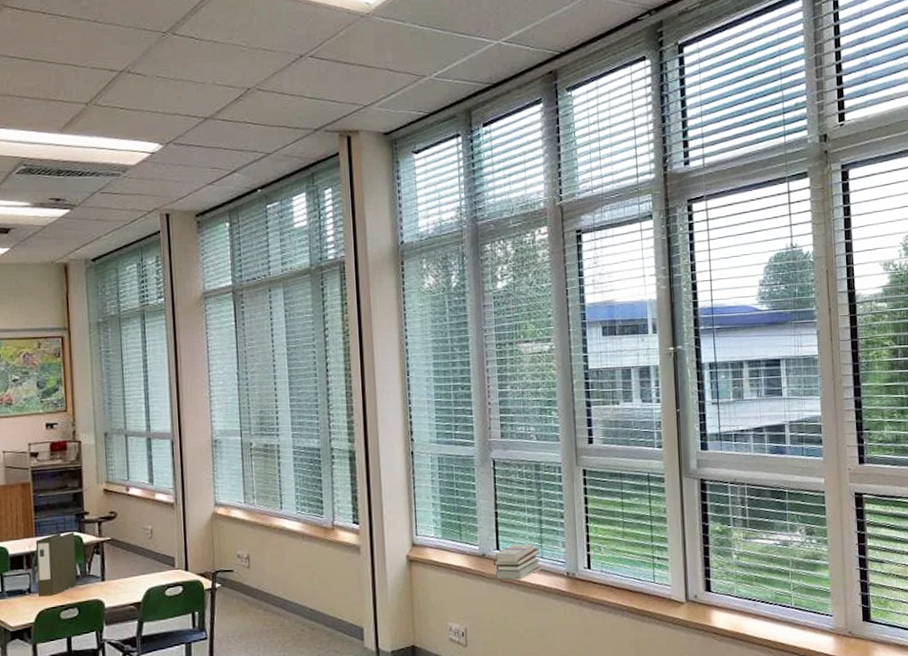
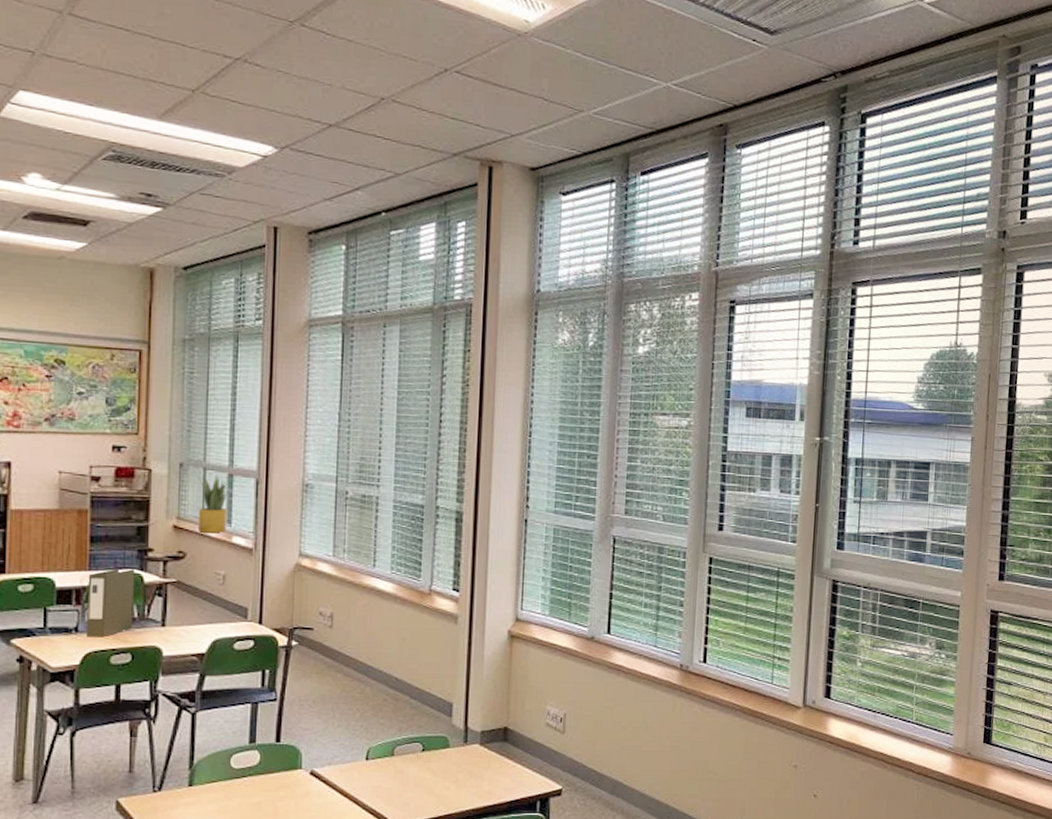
planter: none [121,440,150,493] -> present [198,475,228,533]
books: present [493,544,542,581] -> none [602,630,654,668]

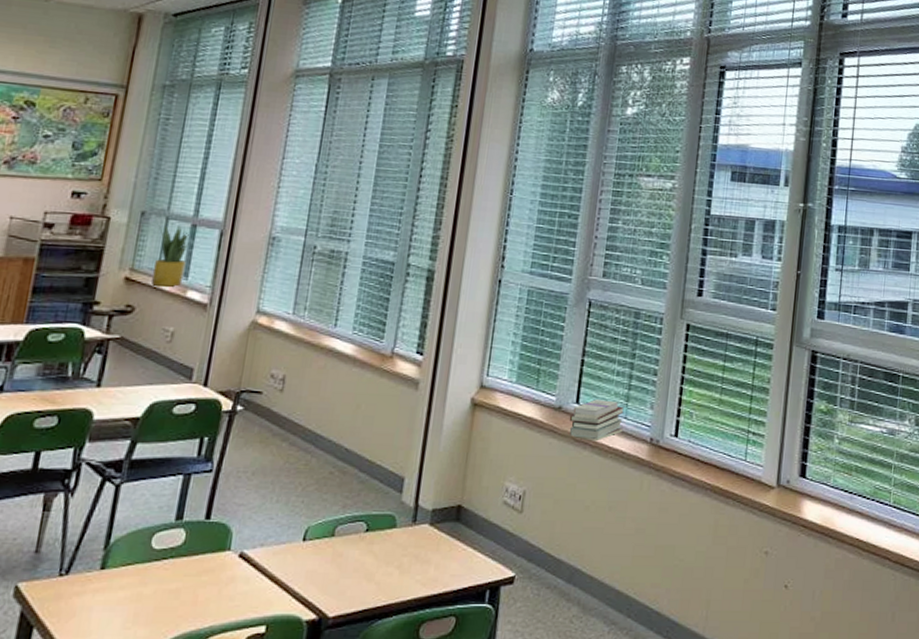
binder: present [85,568,136,638] -> none [10,322,77,398]
books: none [602,630,654,668] -> present [569,399,624,442]

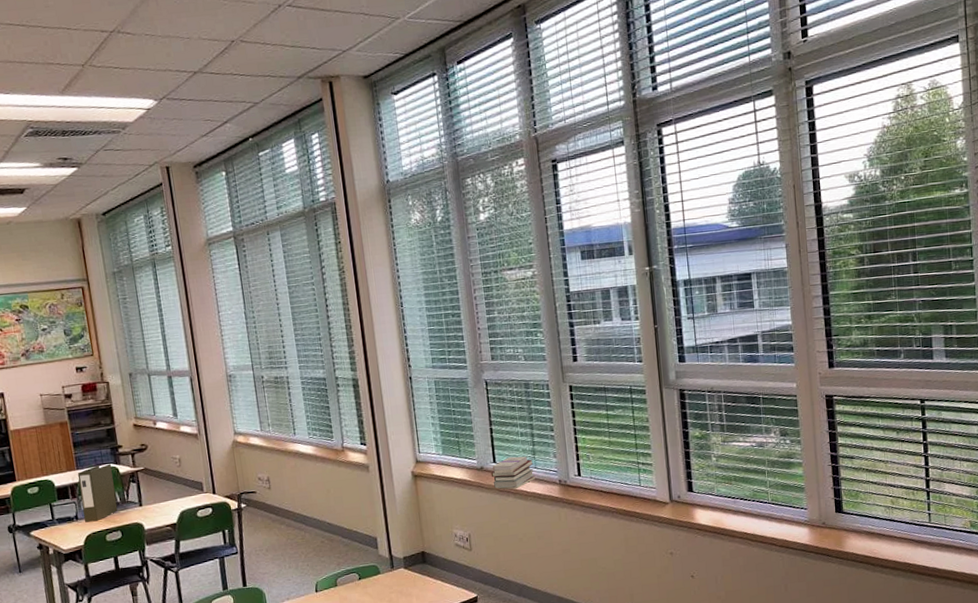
binder: none [10,322,77,398] -> present [77,464,118,523]
planter: present [151,225,189,287] -> none [145,378,175,427]

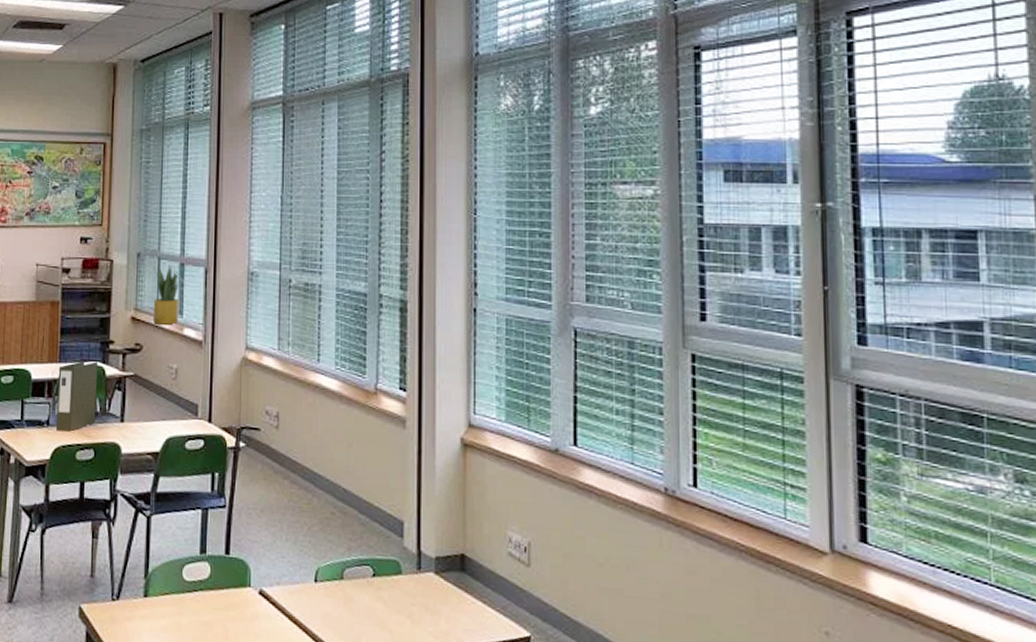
planter: none [145,378,175,427] -> present [154,264,180,325]
books: present [490,456,536,490] -> none [568,441,632,490]

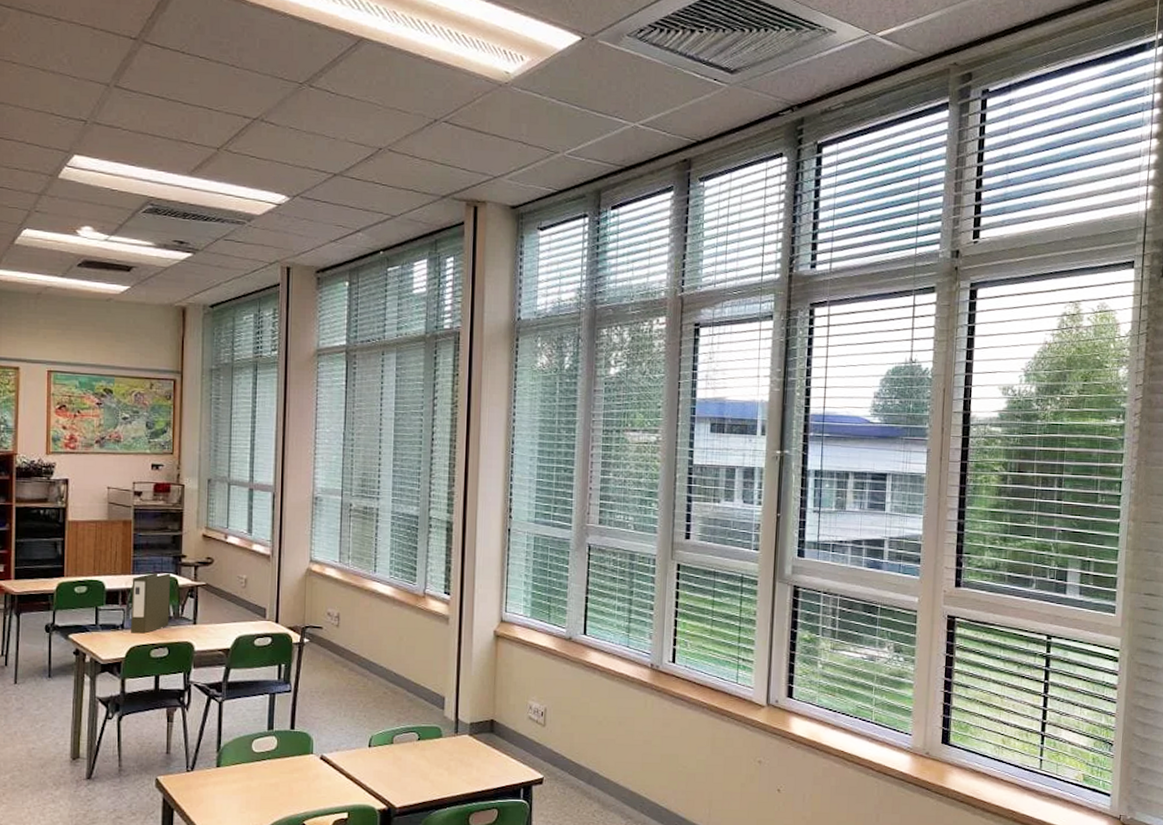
planter: present [154,264,180,325] -> none [224,489,249,542]

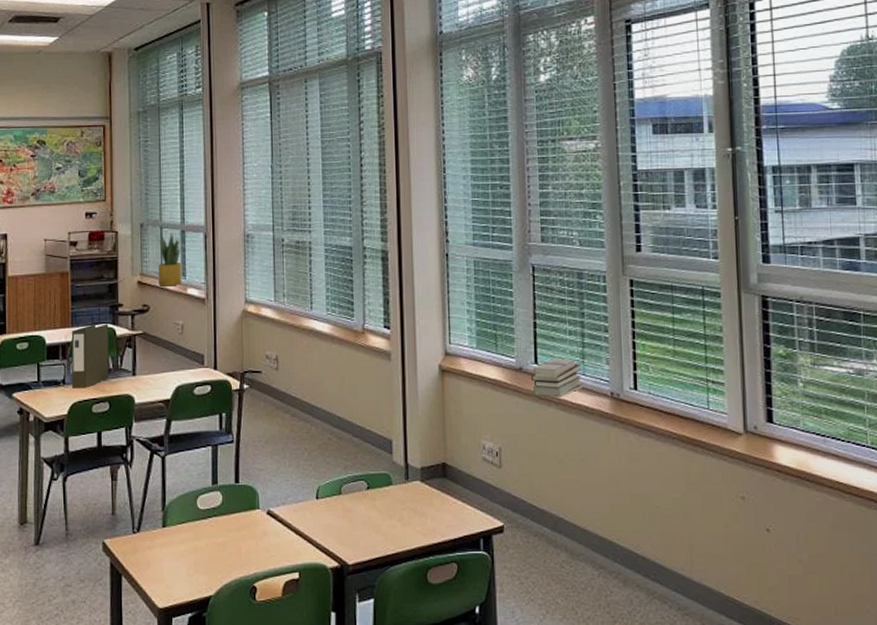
planter: none [224,489,249,542] -> present [156,232,182,286]
books: none [578,631,627,667] -> present [530,358,584,399]

